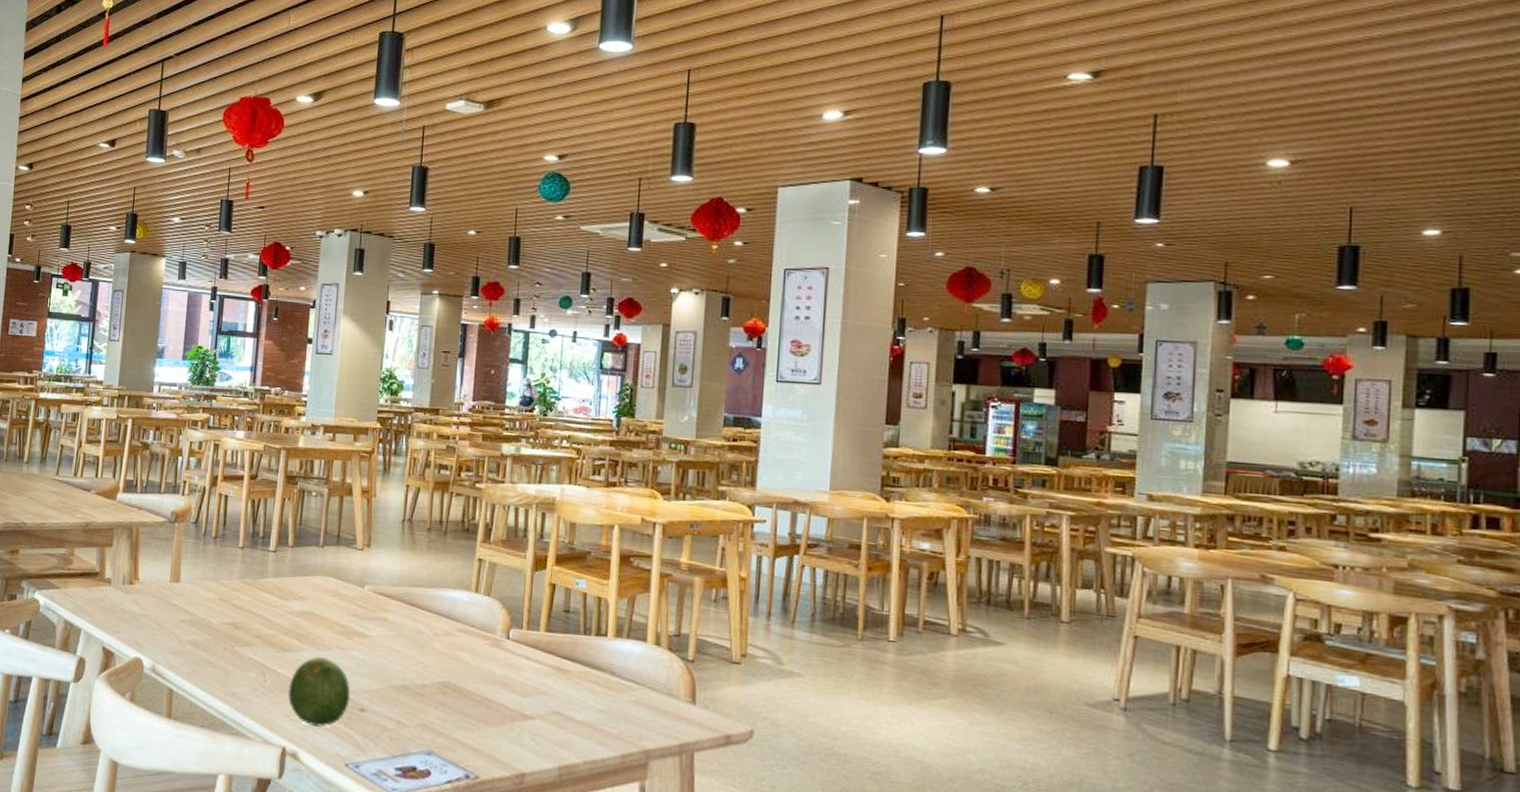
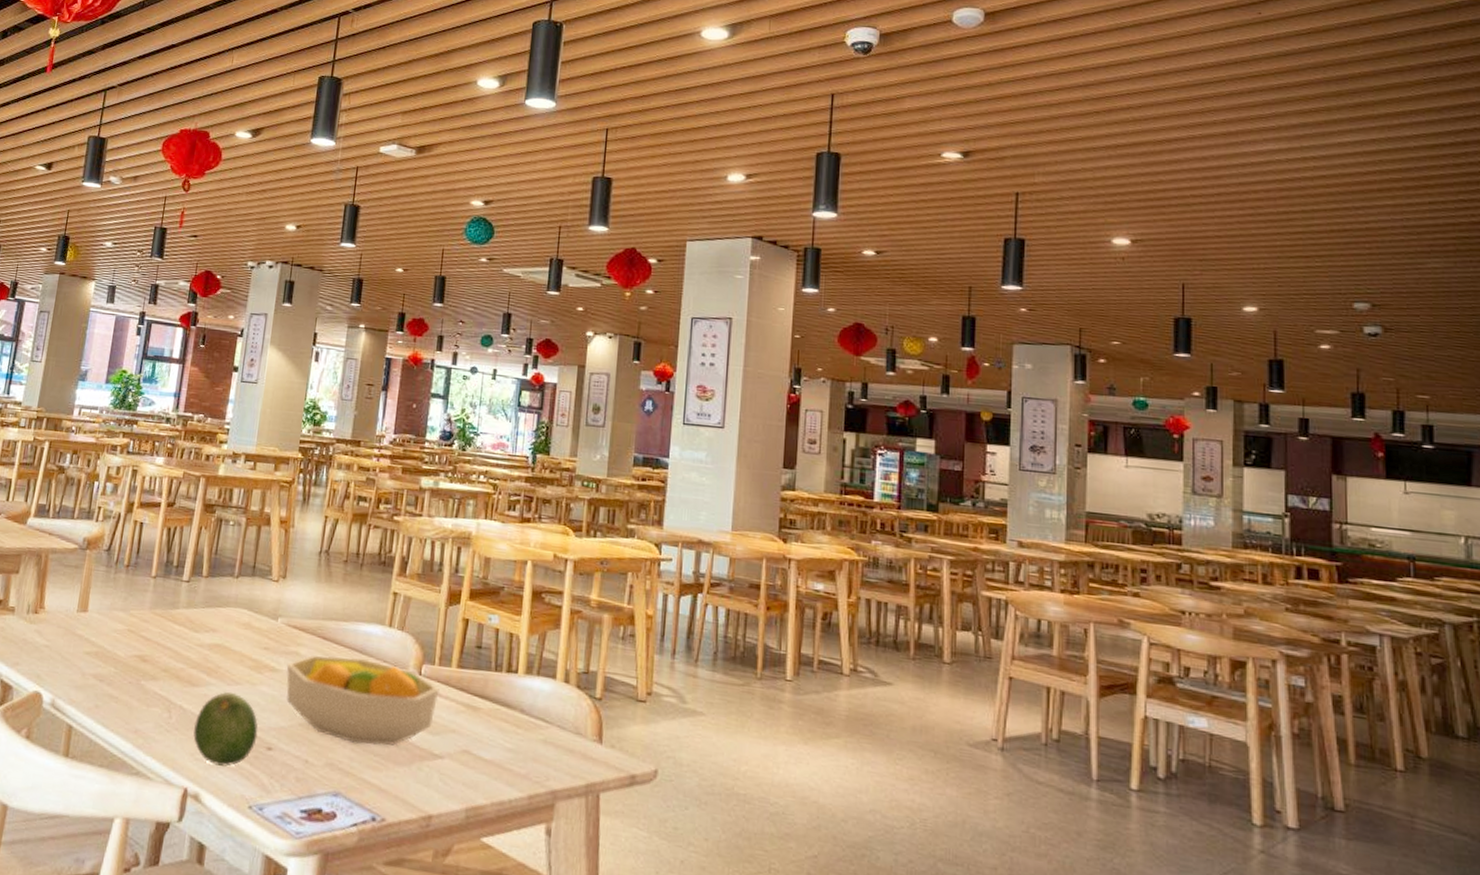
fruit bowl: none [375,620,528,707] -> present [286,654,440,746]

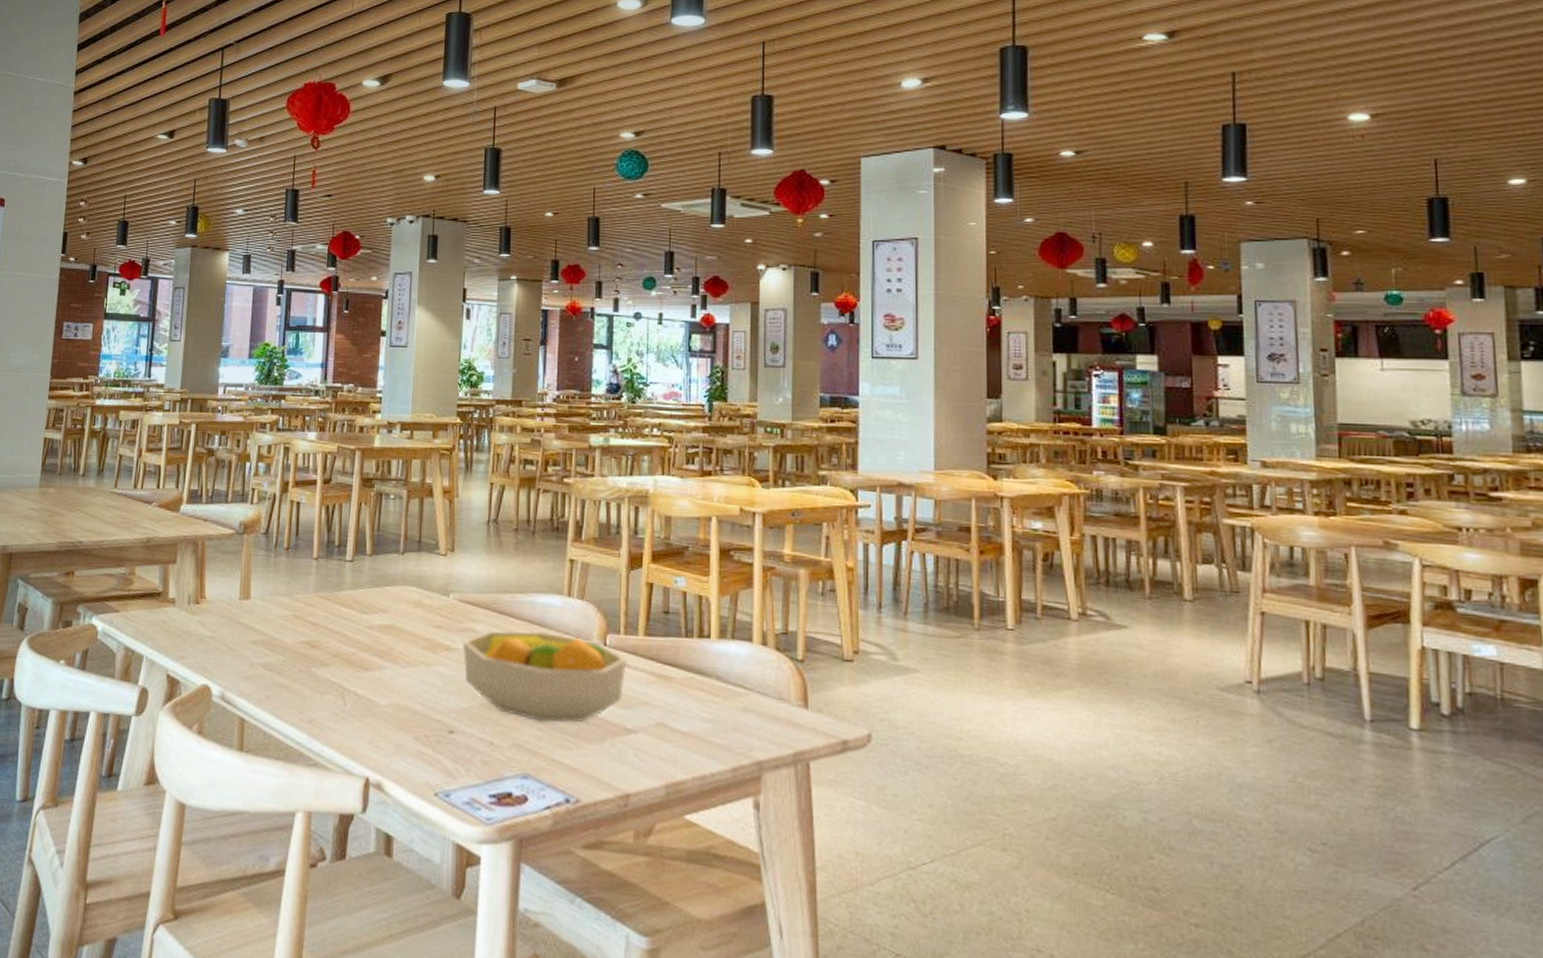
fruit: present [193,692,258,767] -> none [370,674,438,753]

